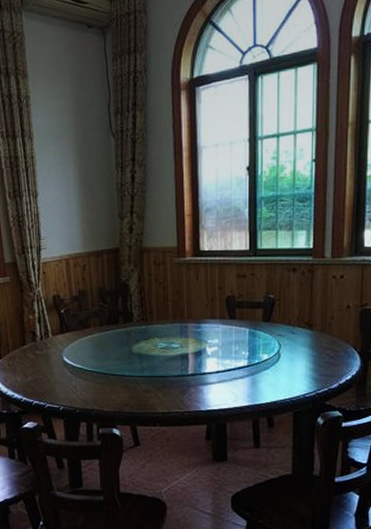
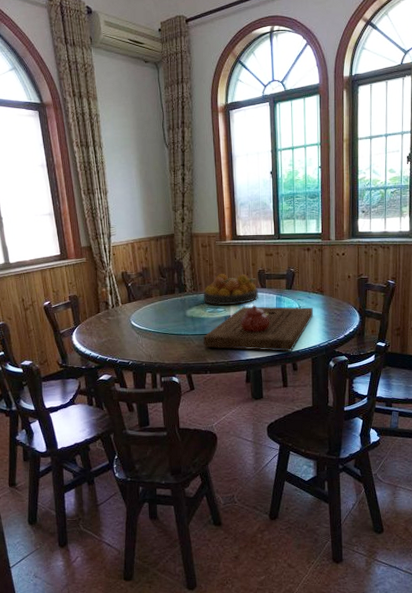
tea set: none [152,341,298,402] -> present [203,305,313,352]
fruit bowl: none [153,299,225,340] -> present [203,273,258,305]

